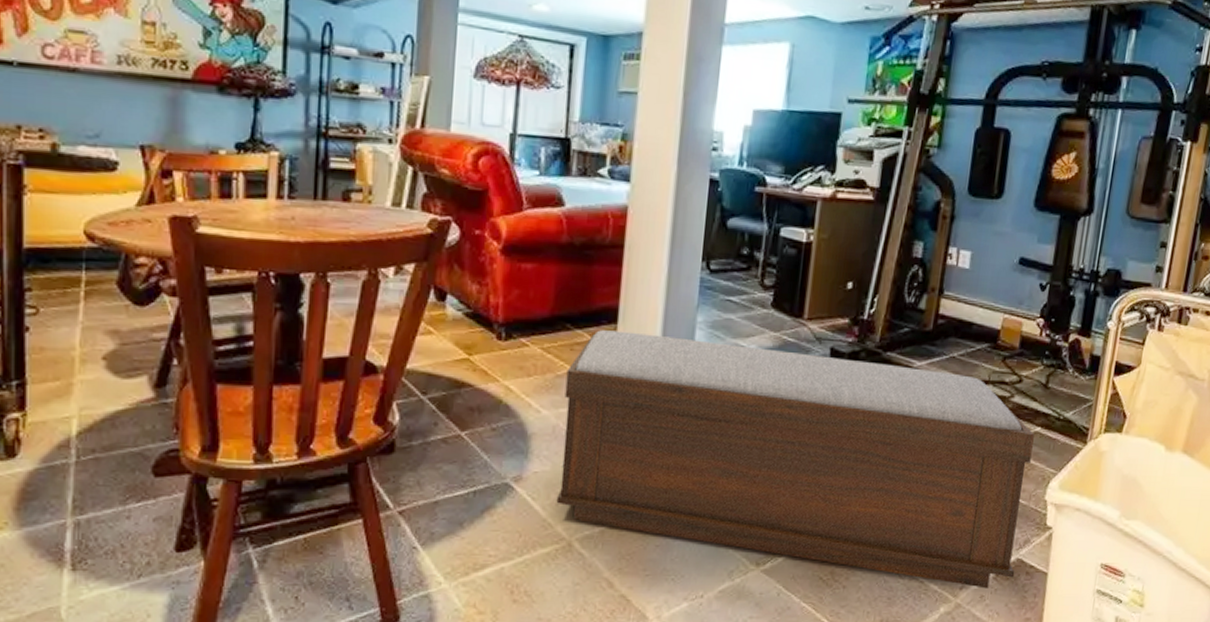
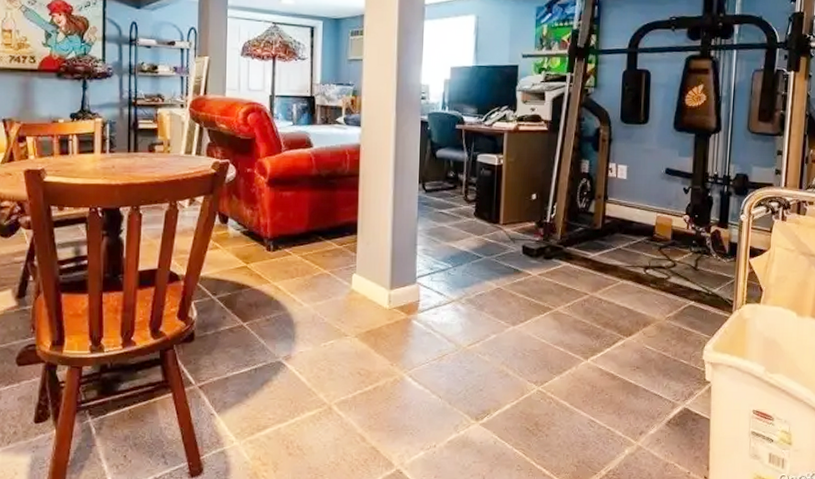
bench: present [556,330,1034,589] -> none [318,240,689,433]

